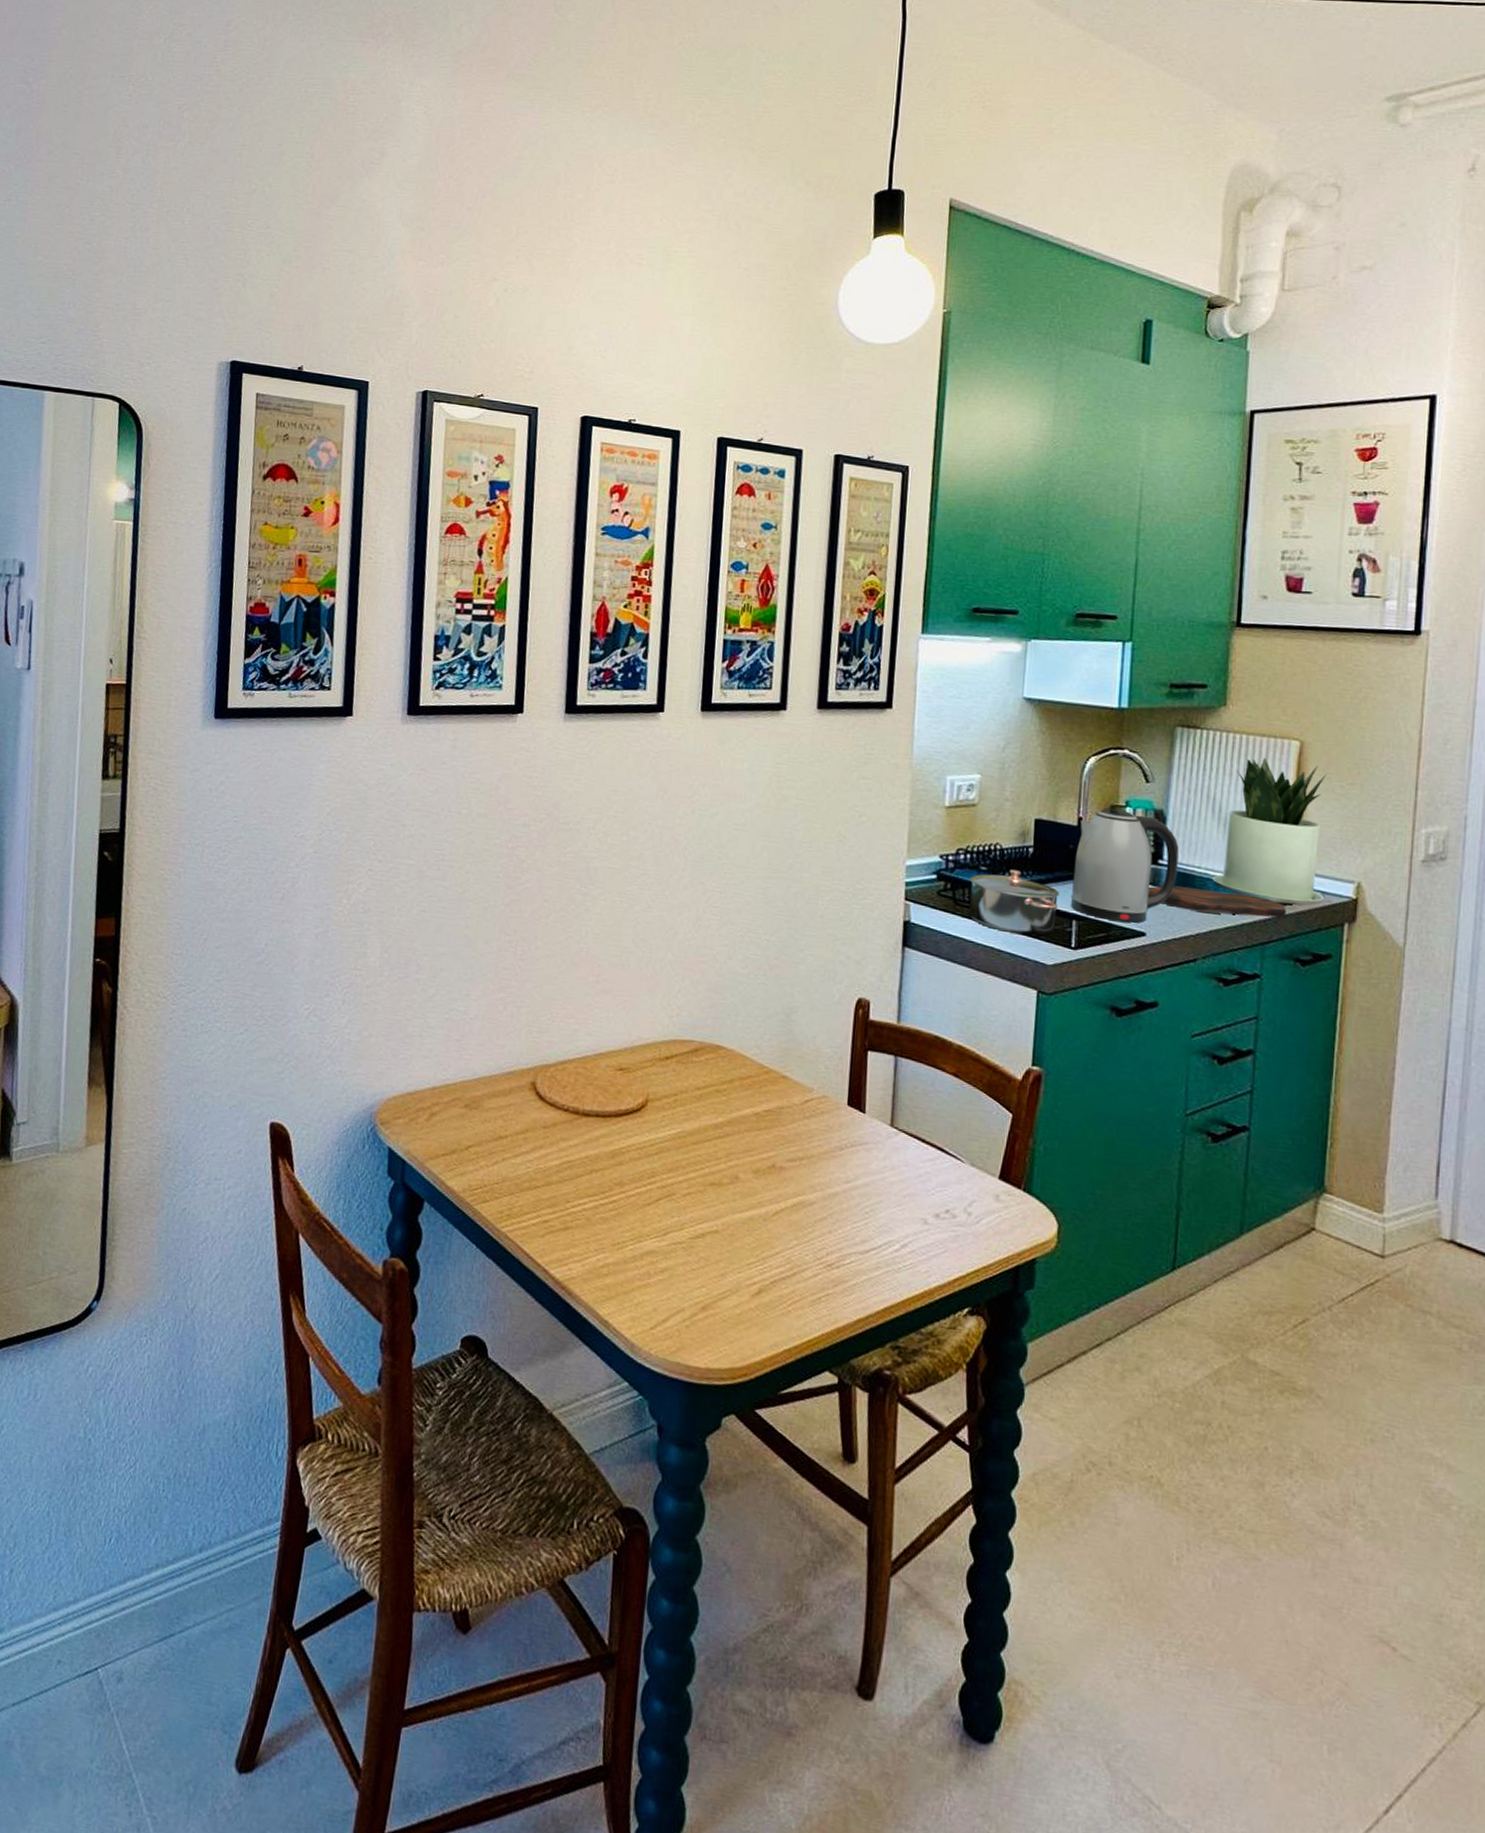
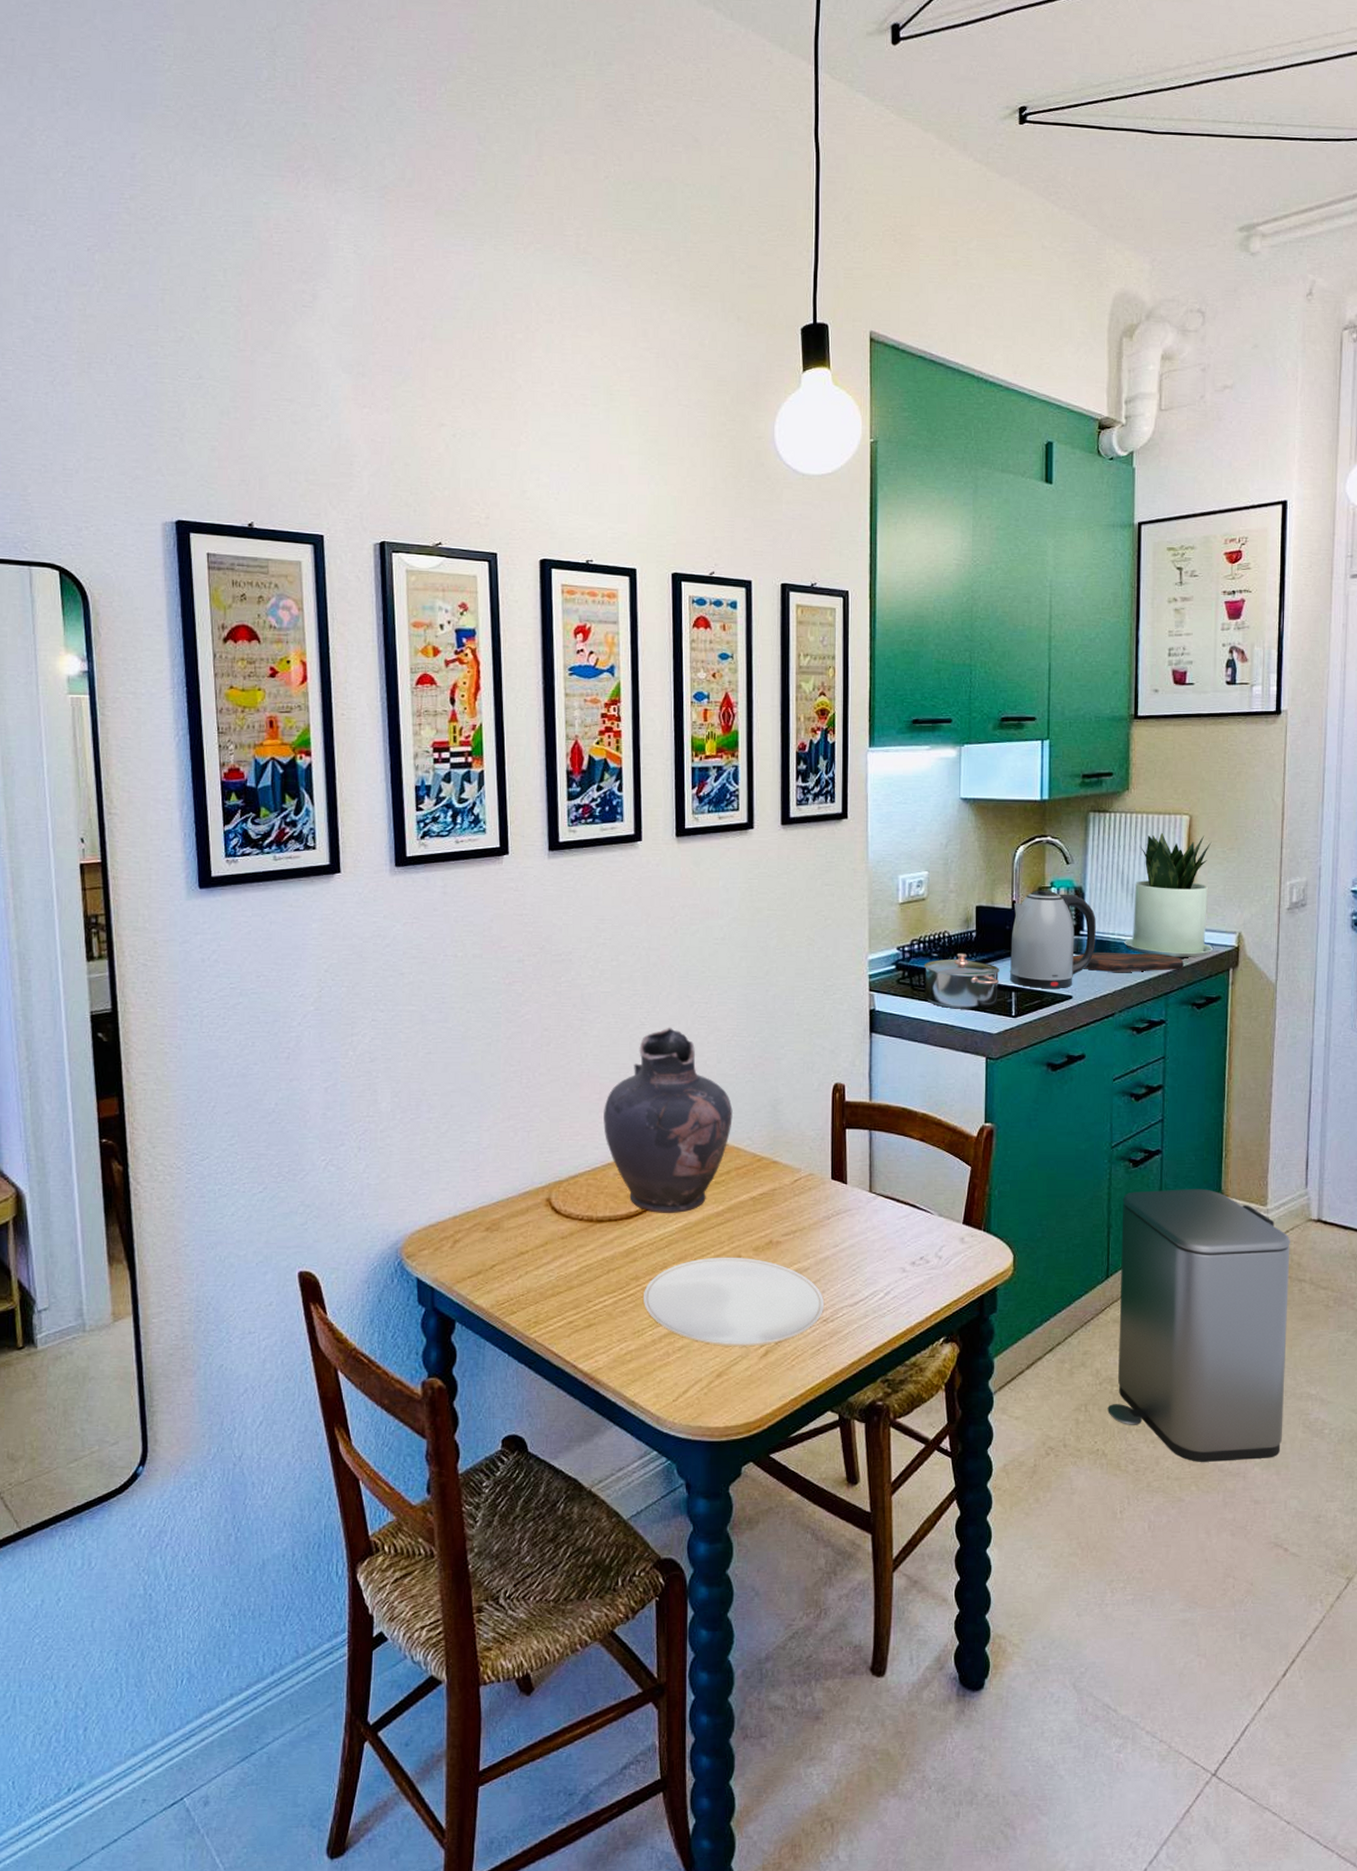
vase: none [598,914,741,1119] -> present [603,1028,733,1213]
plate: none [626,1173,831,1282] -> present [644,1257,825,1346]
pedal bin: none [1166,1171,1413,1528] -> present [1107,1189,1290,1462]

